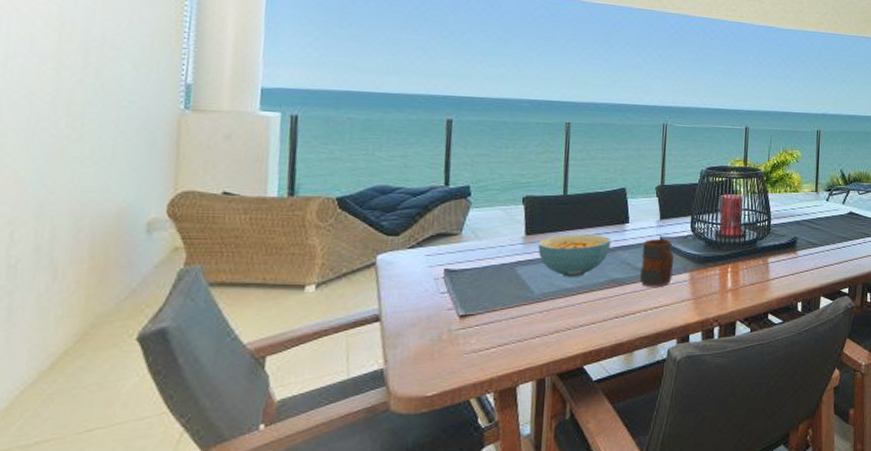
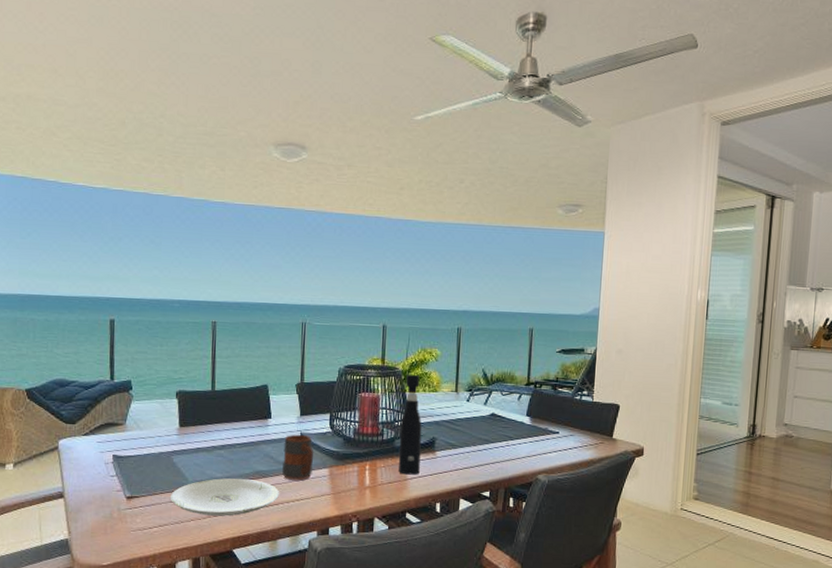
plate: none [511,289,637,331] -> present [169,478,280,517]
cereal bowl: present [538,234,612,277] -> none [190,427,256,468]
pepper grinder: none [760,175,784,275] -> present [398,374,422,475]

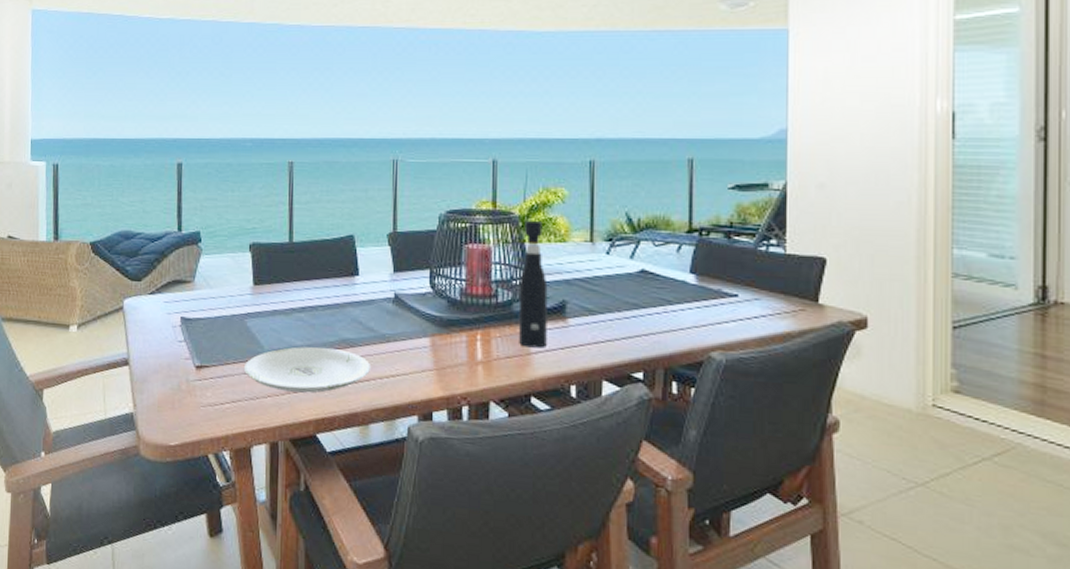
mug: present [282,435,314,481] -> none [374,295,412,352]

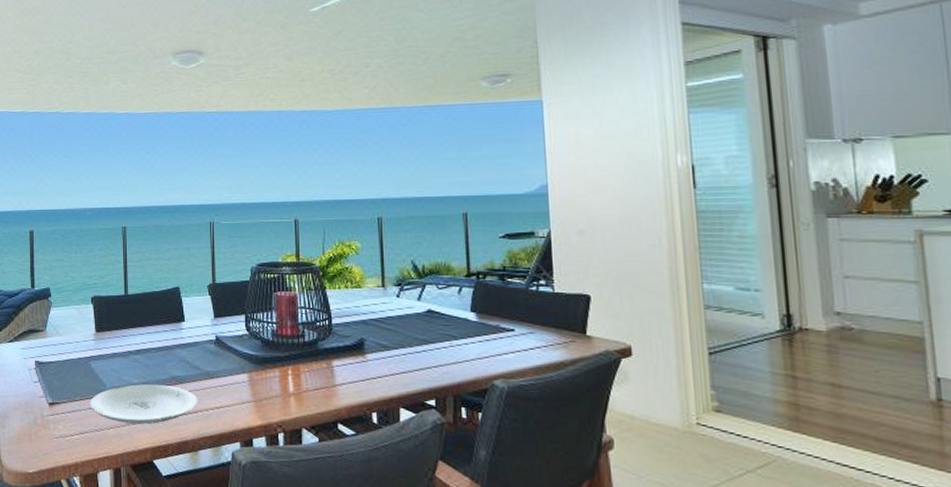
pepper grinder: present [518,220,548,348] -> none [322,270,349,381]

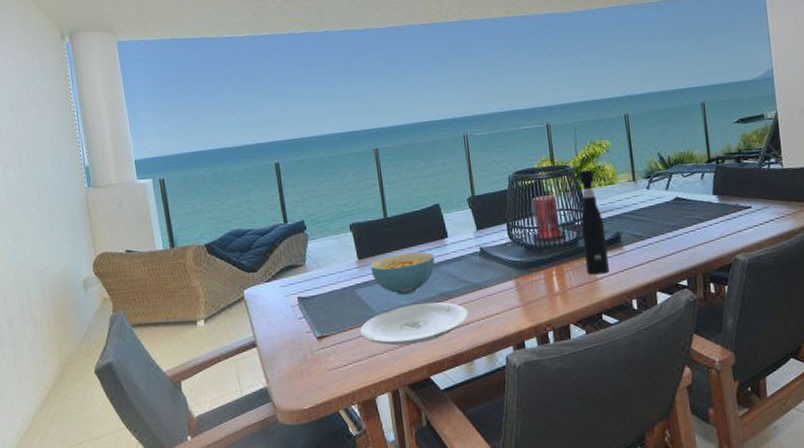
cereal bowl: none [107,332,170,373] -> present [370,252,435,295]
pepper grinder: none [322,270,349,381] -> present [579,169,609,275]

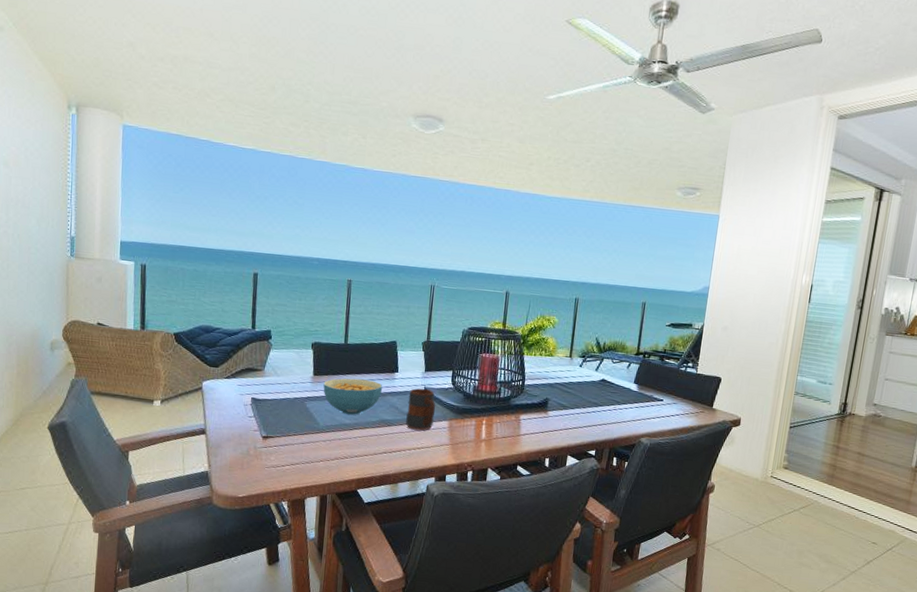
plate: present [359,302,469,346] -> none [302,424,403,460]
mug: none [464,249,498,298] -> present [406,388,436,431]
pepper grinder: present [579,169,609,275] -> none [513,339,538,432]

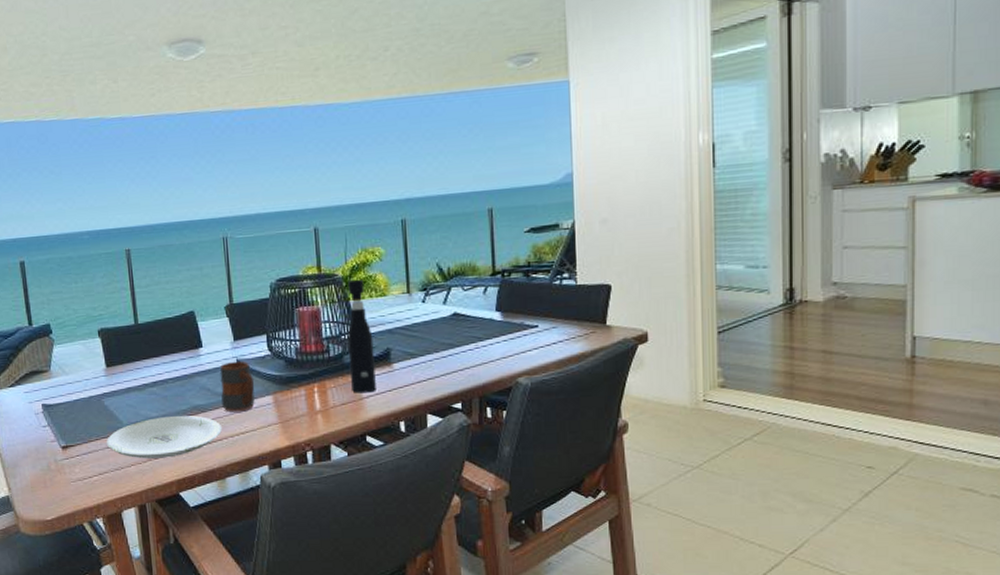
plate: none [302,424,403,460] -> present [106,415,223,459]
cereal bowl: present [323,378,383,415] -> none [119,362,188,406]
pepper grinder: none [513,339,538,432] -> present [347,279,376,393]

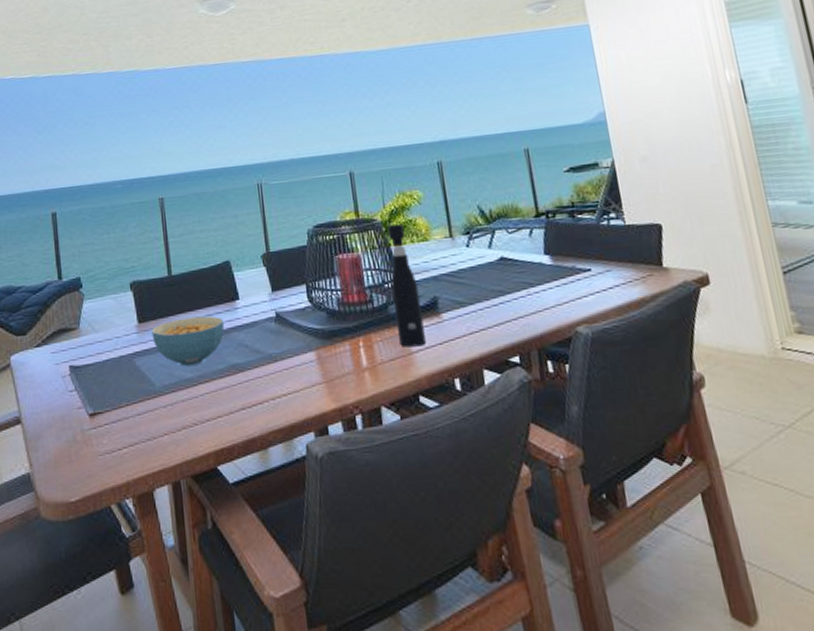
plate: present [106,415,223,459] -> none [137,376,263,427]
cereal bowl: none [119,362,188,406] -> present [151,316,225,366]
mug: present [219,361,255,412] -> none [257,314,297,371]

